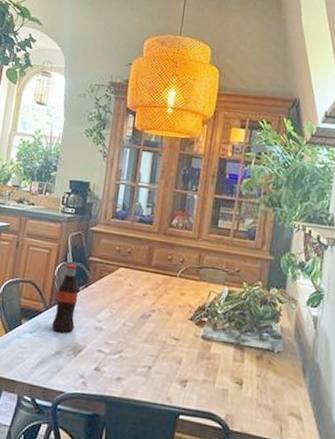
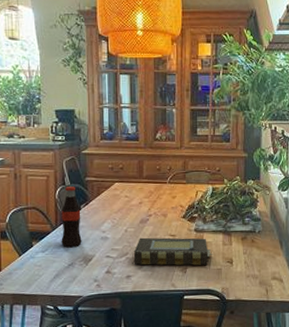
book: none [127,335,219,382] -> present [133,237,212,266]

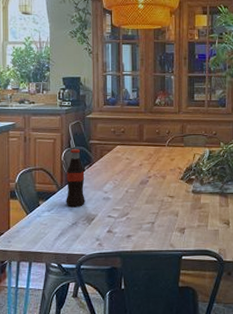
book: present [133,237,212,266] -> none [133,198,209,227]

